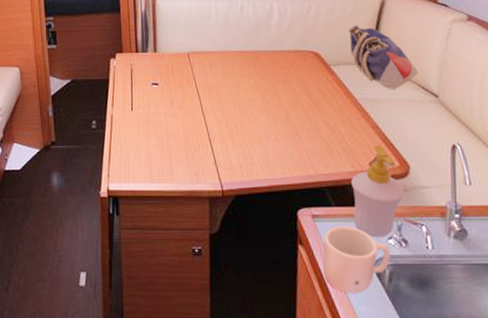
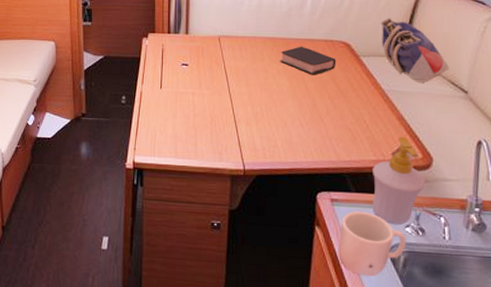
book: none [251,58,308,88] -> present [280,46,336,76]

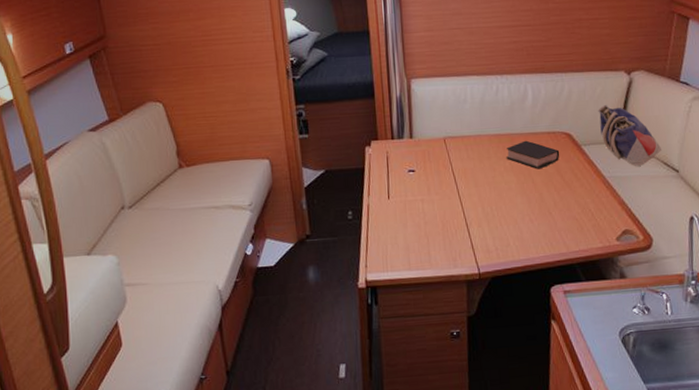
mug: present [338,211,407,277] -> none [573,299,635,363]
soap bottle: present [372,136,426,226] -> none [600,220,648,309]

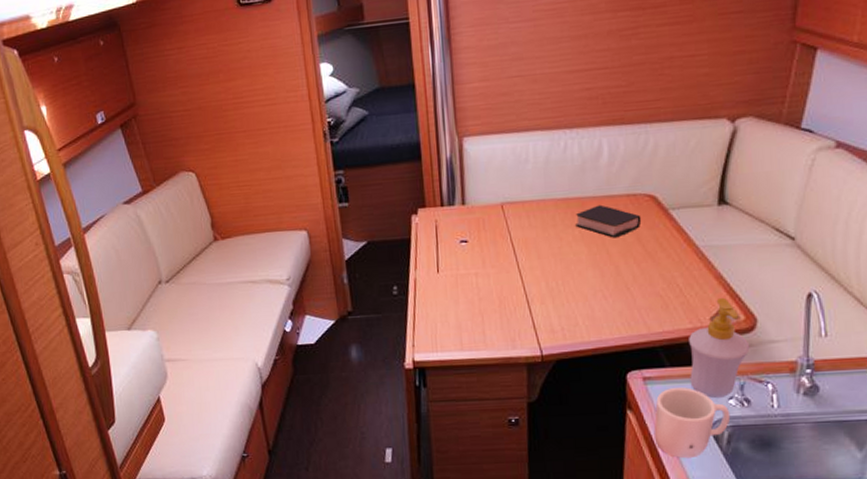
mug: none [573,299,635,363] -> present [653,387,731,459]
tote bag: present [598,105,661,167] -> none [691,160,773,234]
soap bottle: none [600,220,648,309] -> present [689,297,750,399]

